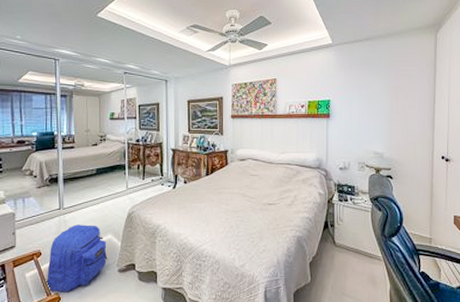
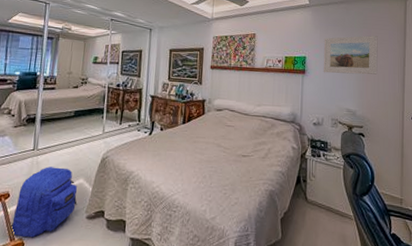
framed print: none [348,73,406,116] -> present [323,35,378,75]

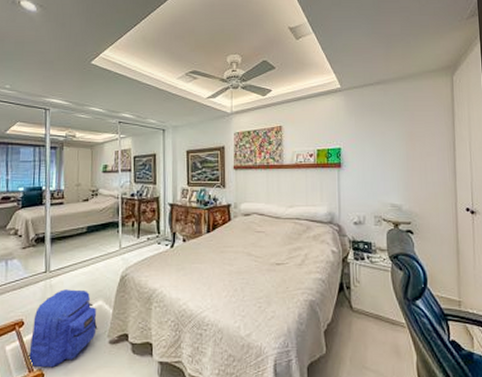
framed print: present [323,35,378,75] -> none [360,118,424,165]

